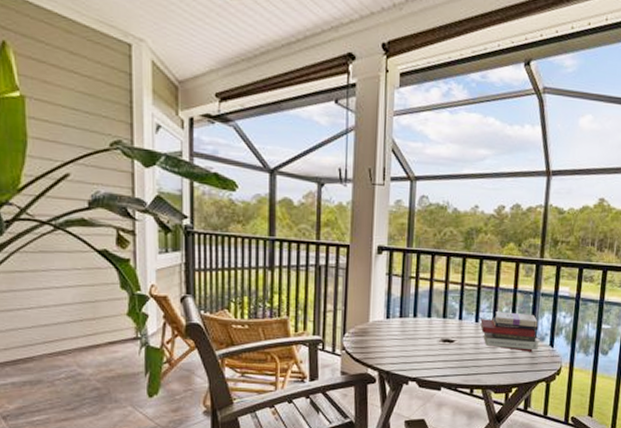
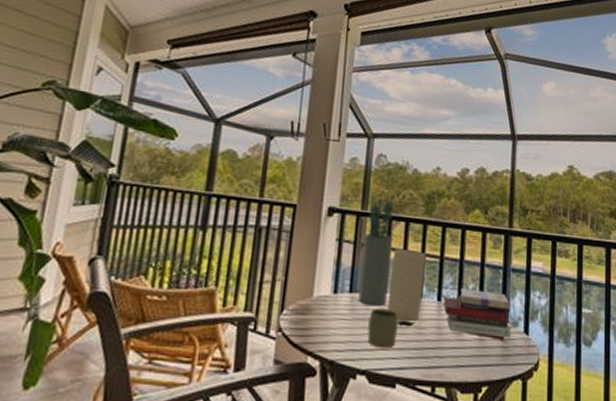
vase: none [407,228,436,328] -> present [358,190,394,306]
mug: none [416,330,442,361] -> present [367,309,399,349]
candle: none [432,280,465,340] -> present [387,249,426,322]

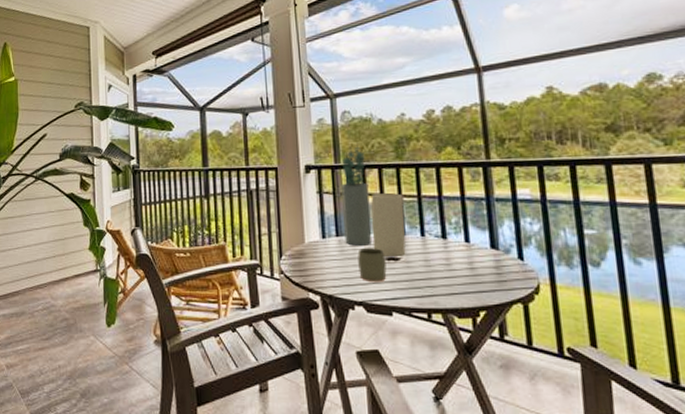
books: present [443,288,511,340] -> none [427,222,504,267]

